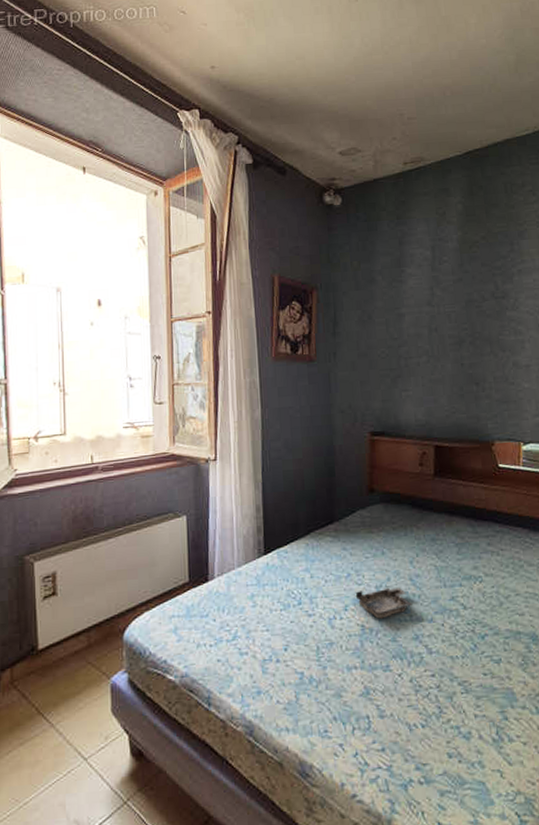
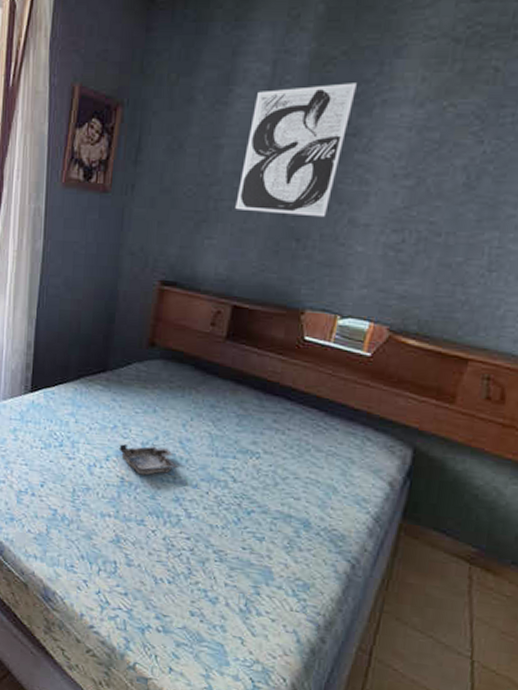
wall art: none [422,259,498,365] -> present [235,83,357,218]

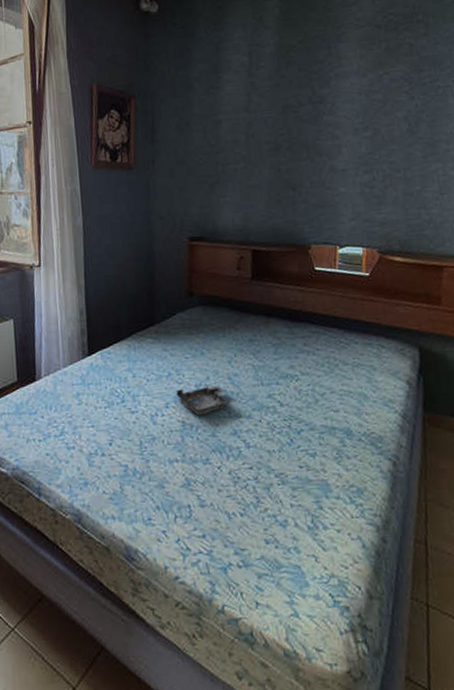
wall art: present [235,83,357,218] -> none [239,63,315,171]

